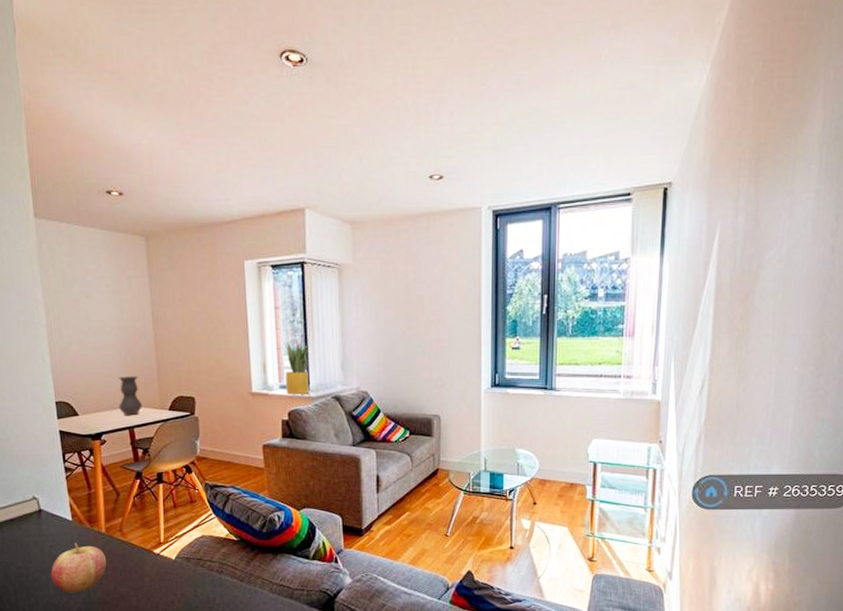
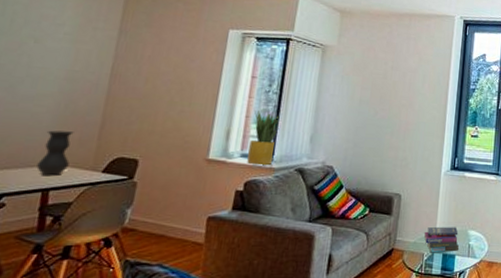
books: none [469,446,506,472] -> present [424,226,459,253]

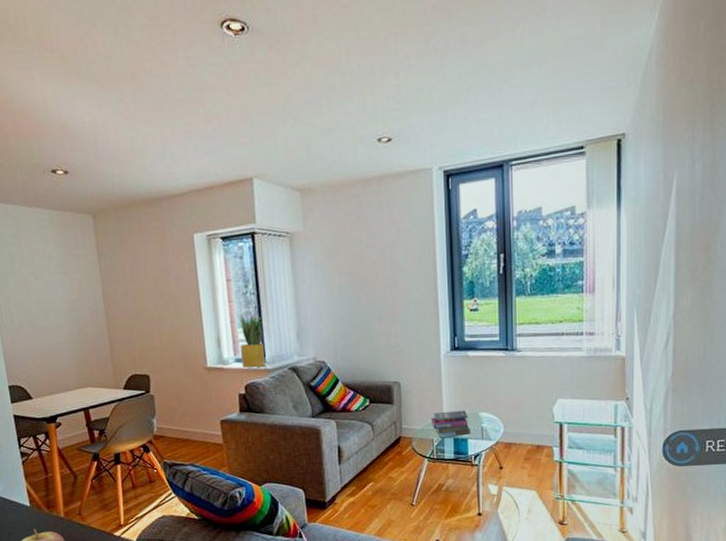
vase: present [36,130,74,177] -> none [70,356,97,397]

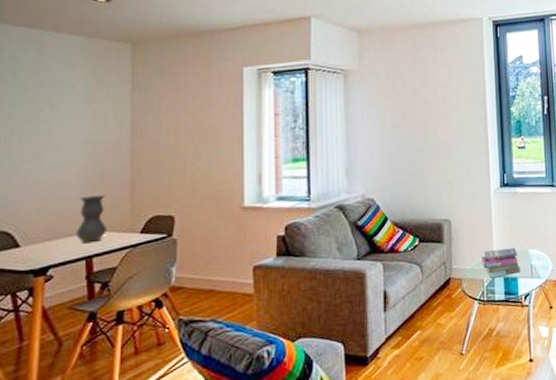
vase: none [70,356,97,397] -> present [76,195,107,244]
planter: present [238,313,266,369] -> none [284,149,312,208]

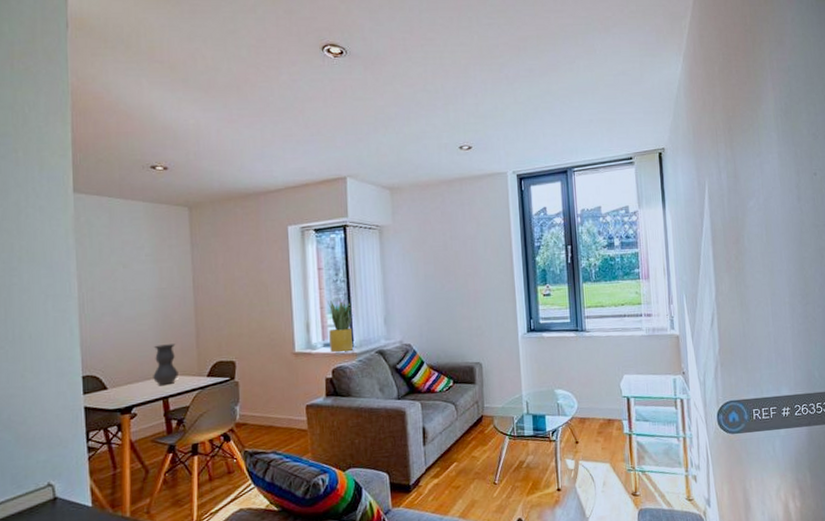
planter: none [284,149,312,208] -> present [328,300,354,353]
books: present [482,247,520,278] -> none [511,388,547,416]

